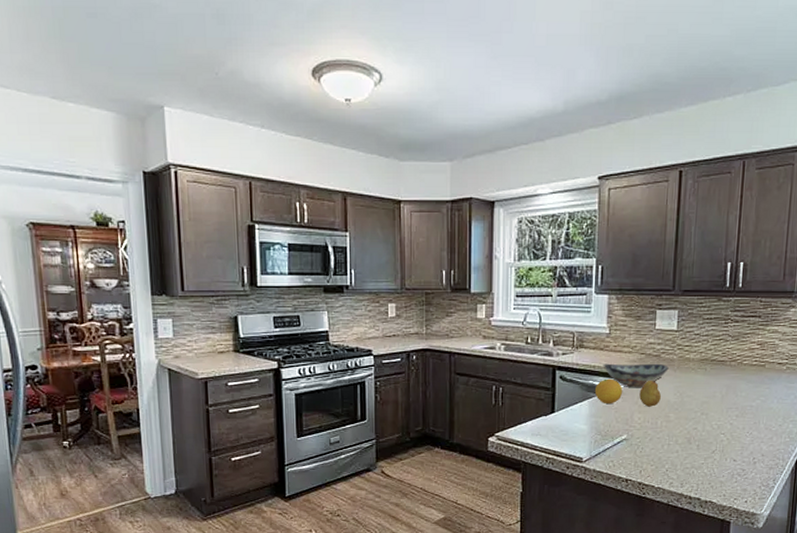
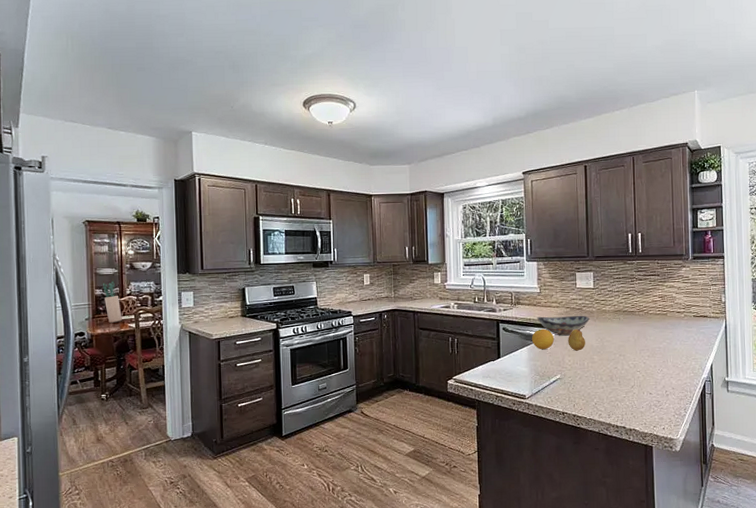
vase: none [57,298,84,355] -> present [103,278,122,323]

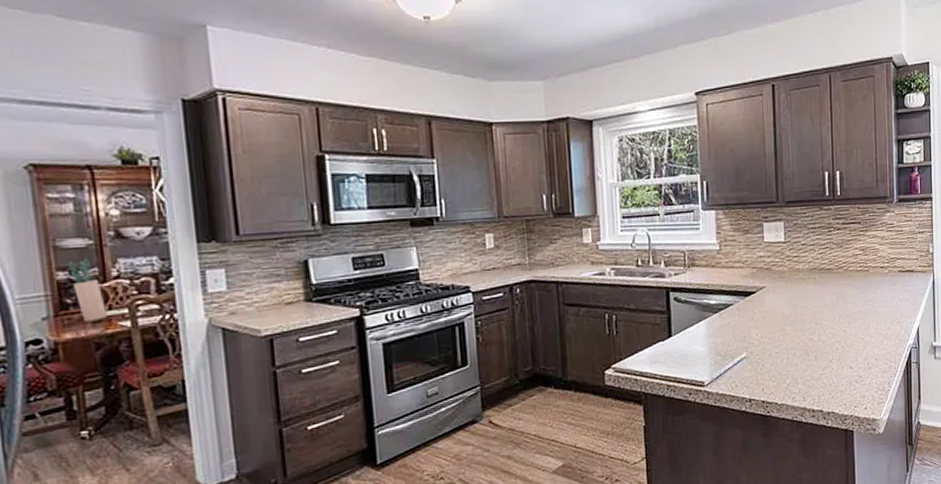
fruit: present [531,328,555,350] -> none [710,295,739,323]
decorative bowl: present [537,315,590,336] -> none [716,276,780,304]
fruit: present [568,326,585,351] -> none [754,290,776,322]

